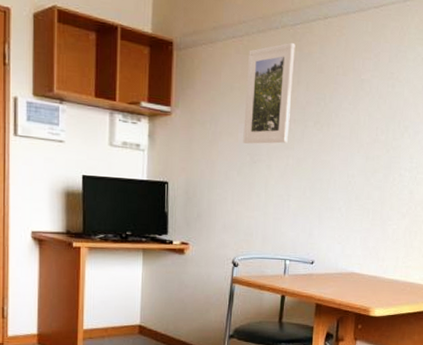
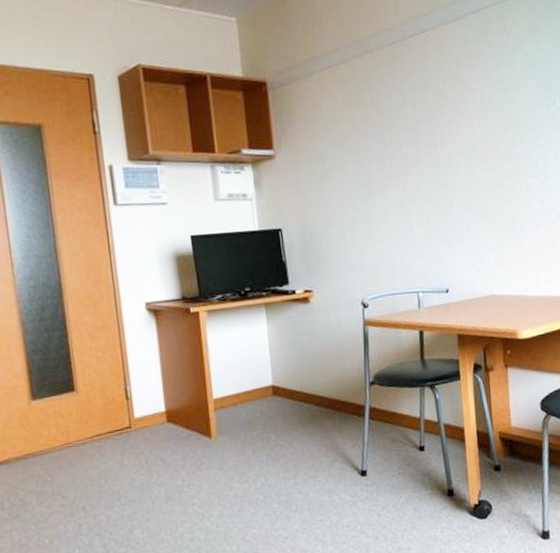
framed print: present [243,42,296,144] -> none [347,62,402,176]

